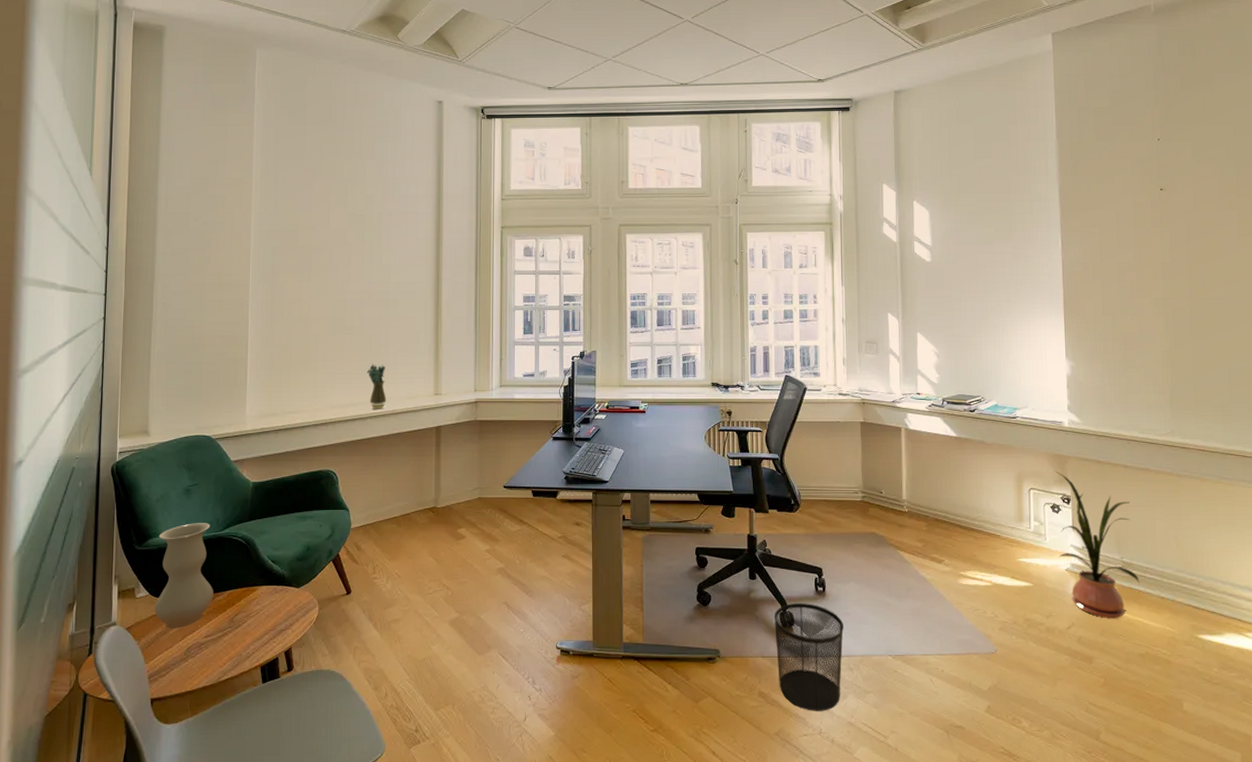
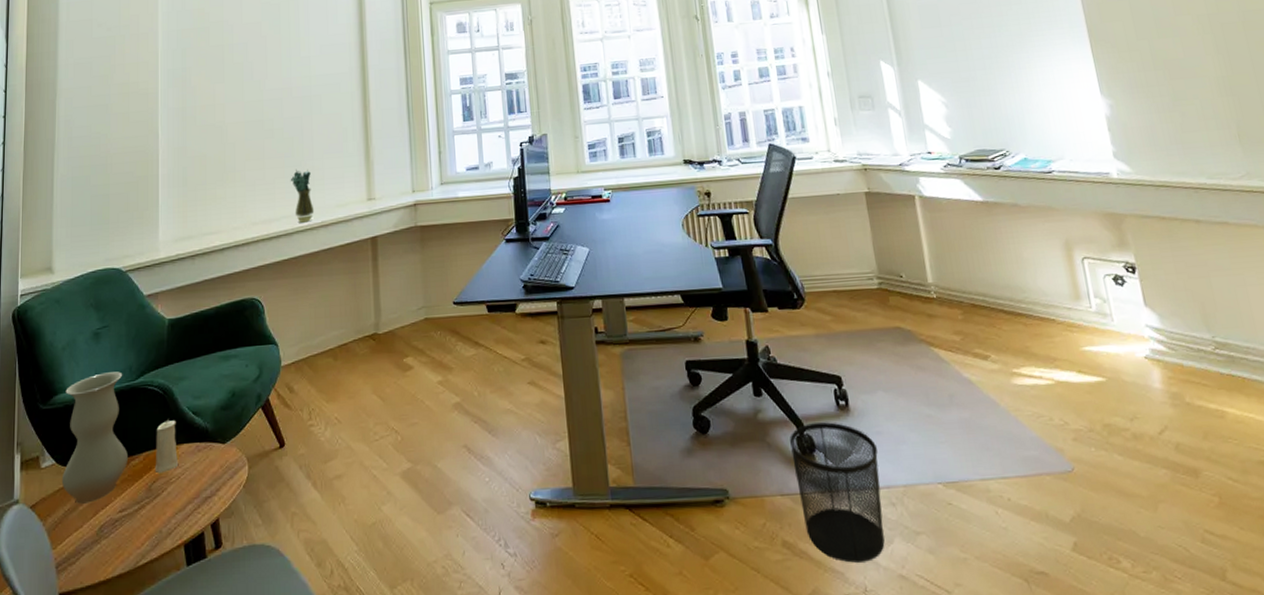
candle: none [237,565,258,609] -> present [155,419,179,474]
house plant: present [1054,471,1140,618] -> none [1109,234,1243,417]

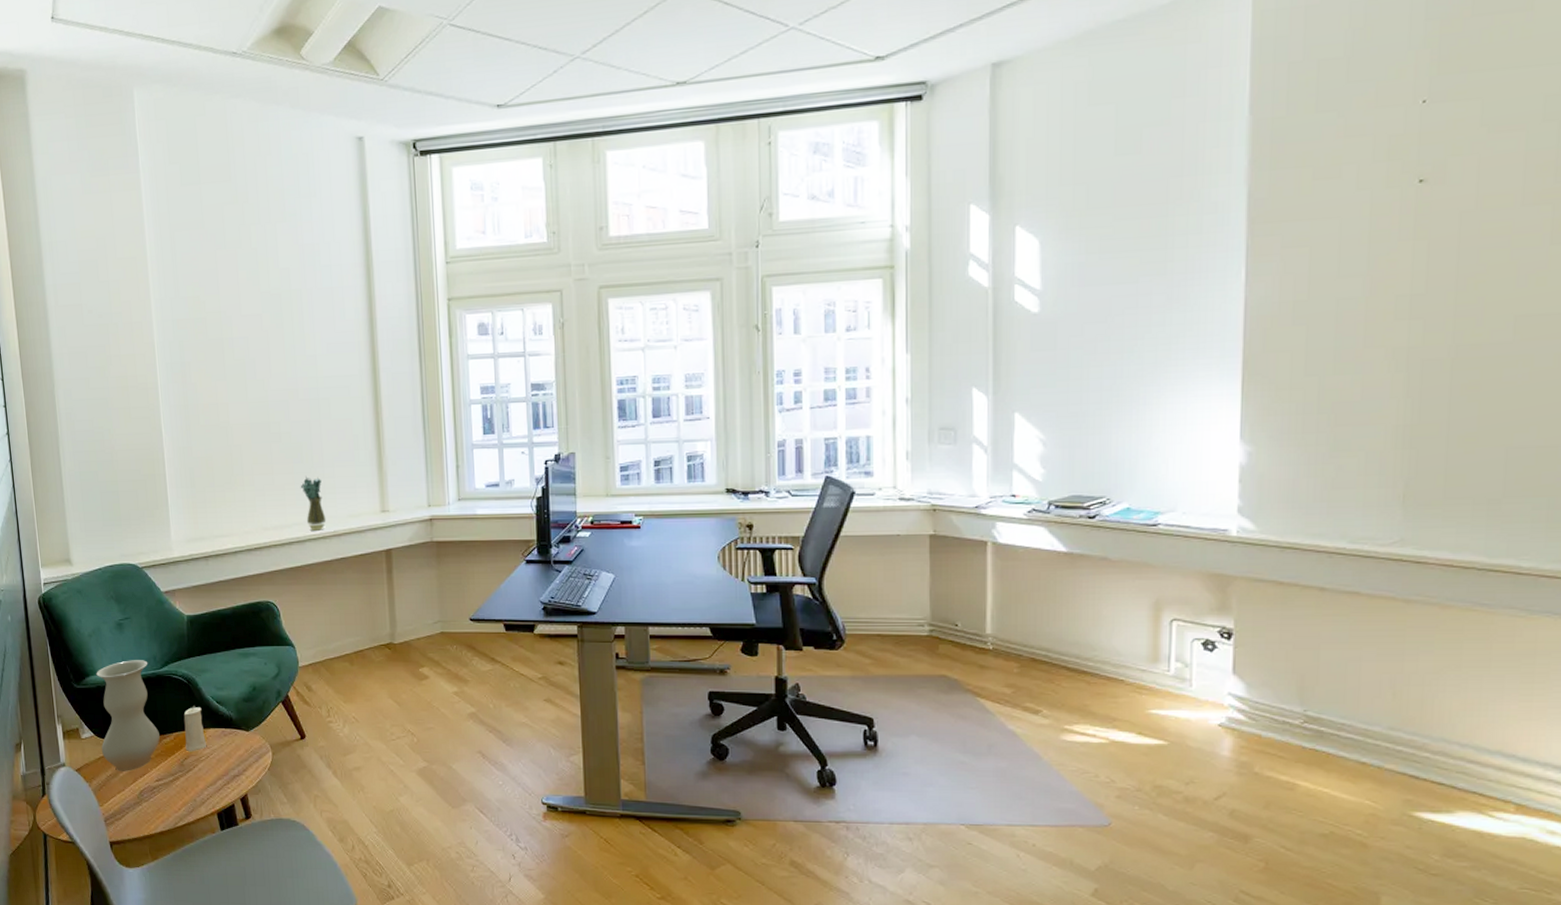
waste bin: present [789,422,885,563] -> none [810,759,901,886]

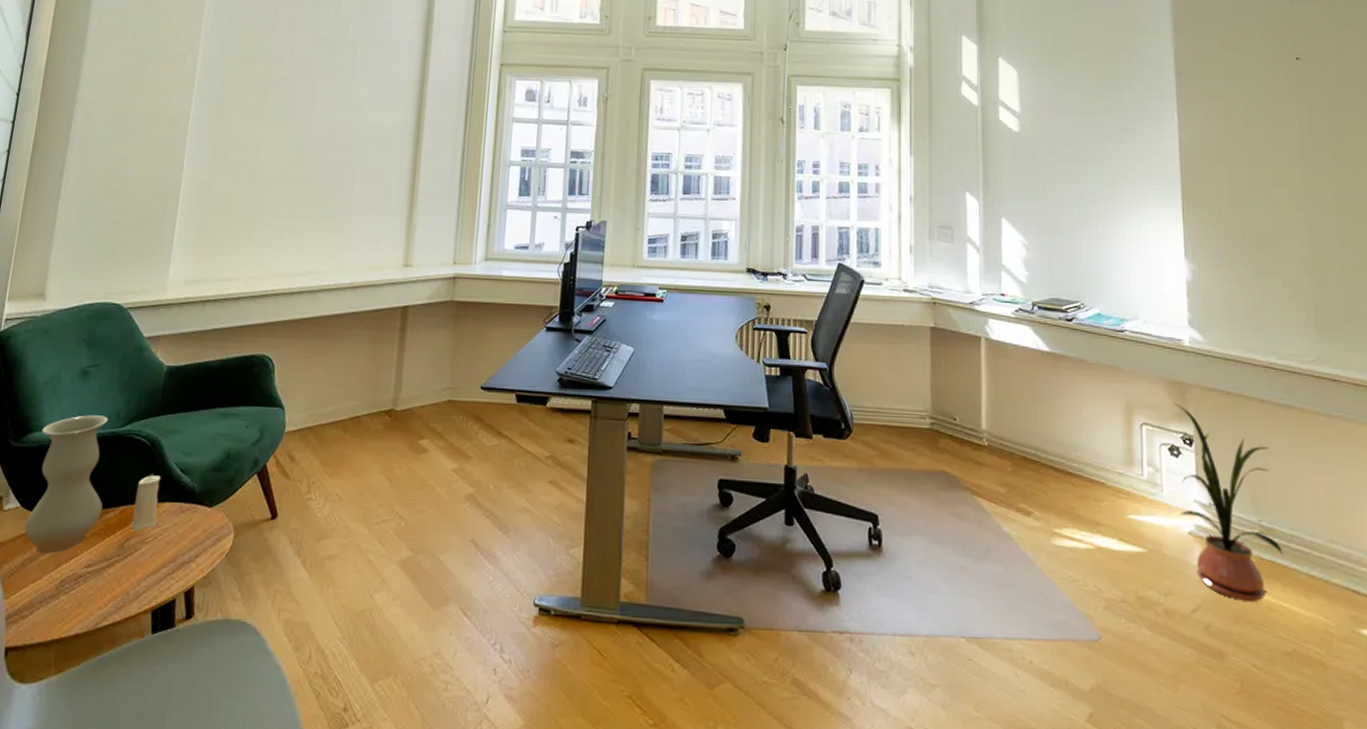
vase: present [300,475,327,531] -> none [322,222,346,281]
house plant: none [1210,596,1330,788] -> present [1172,403,1284,601]

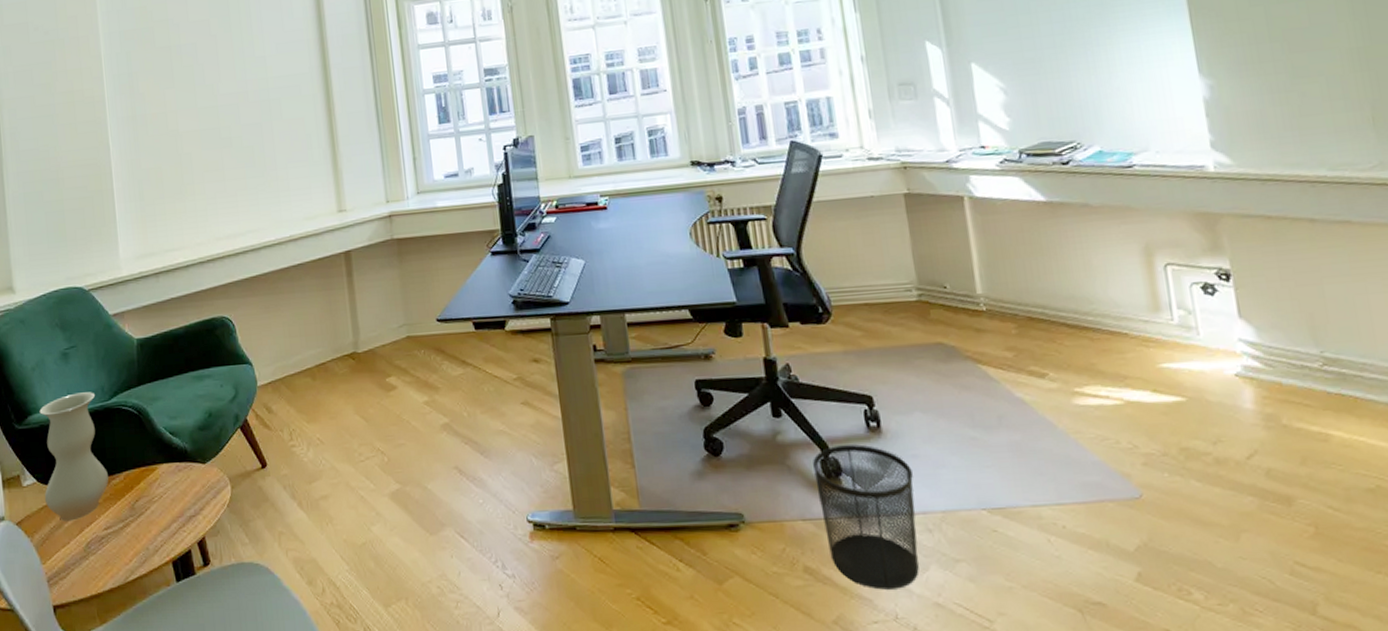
candle: present [130,474,161,532] -> none [134,439,160,493]
waste bin: none [815,560,904,710] -> present [813,444,919,590]
house plant: present [1172,403,1284,601] -> none [1200,236,1355,440]

